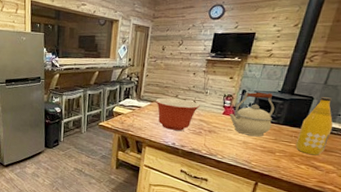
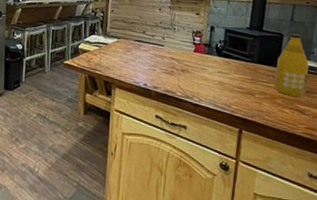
mixing bowl: present [155,98,201,131] -> none [122,34,170,70]
kettle: present [229,92,275,137] -> none [201,28,246,77]

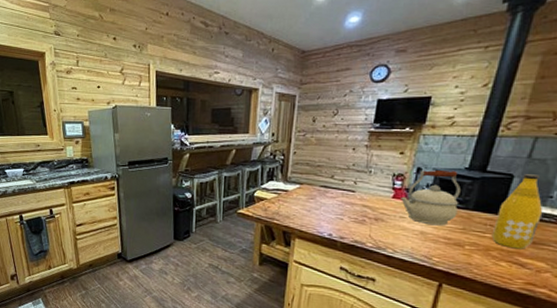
kettle: none [201,28,246,77] -> present [401,170,461,226]

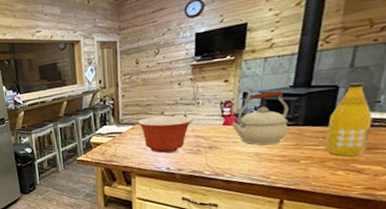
mixing bowl: none [305,179,364,219] -> present [137,115,194,153]

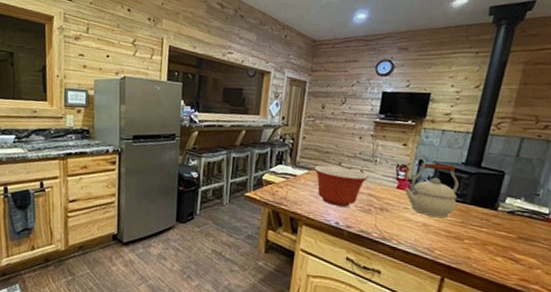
bottle: present [325,82,373,157] -> none [488,172,532,245]

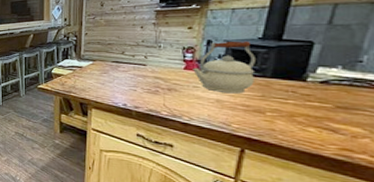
mixing bowl: present [313,165,370,207] -> none [97,55,154,90]

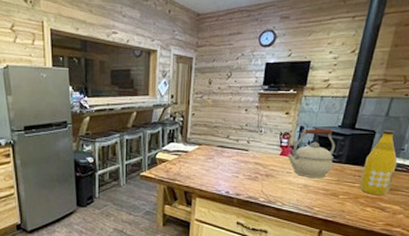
bottle: none [295,40,353,115] -> present [359,130,398,196]

